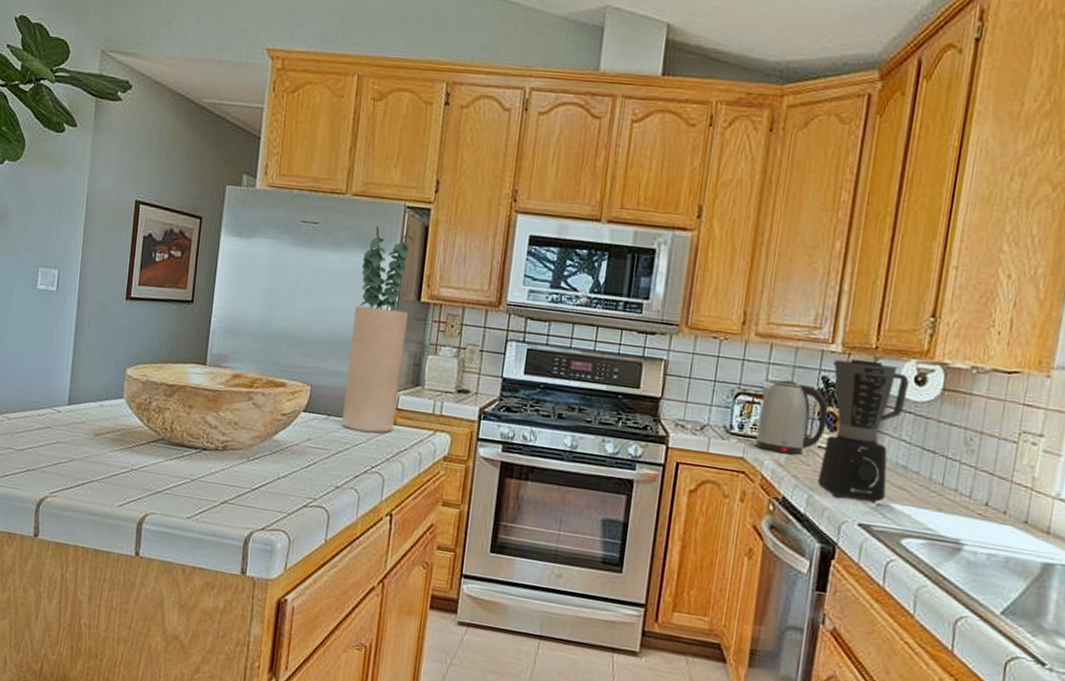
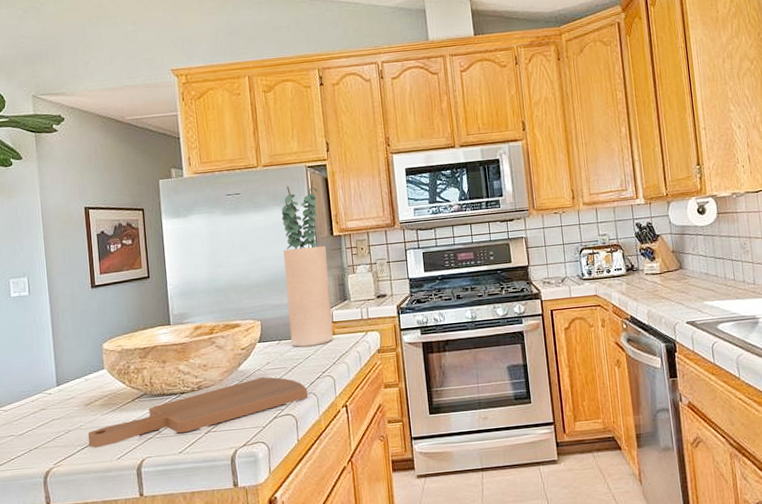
cutting board: none [90,453,349,497] -> present [87,377,308,448]
kettle: present [755,379,829,455] -> none [597,231,648,286]
blender: present [817,358,909,505] -> none [641,204,699,308]

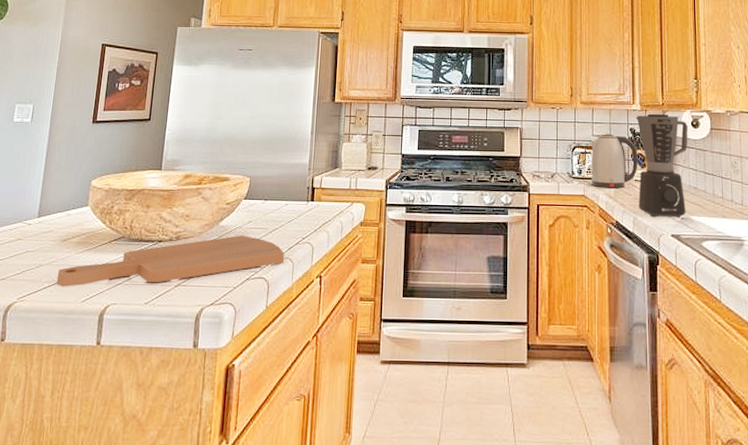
vase: present [281,180,334,347] -> none [276,46,327,210]
kettle: none [597,231,648,286] -> present [590,134,638,189]
blender: none [641,204,699,308] -> present [636,113,688,219]

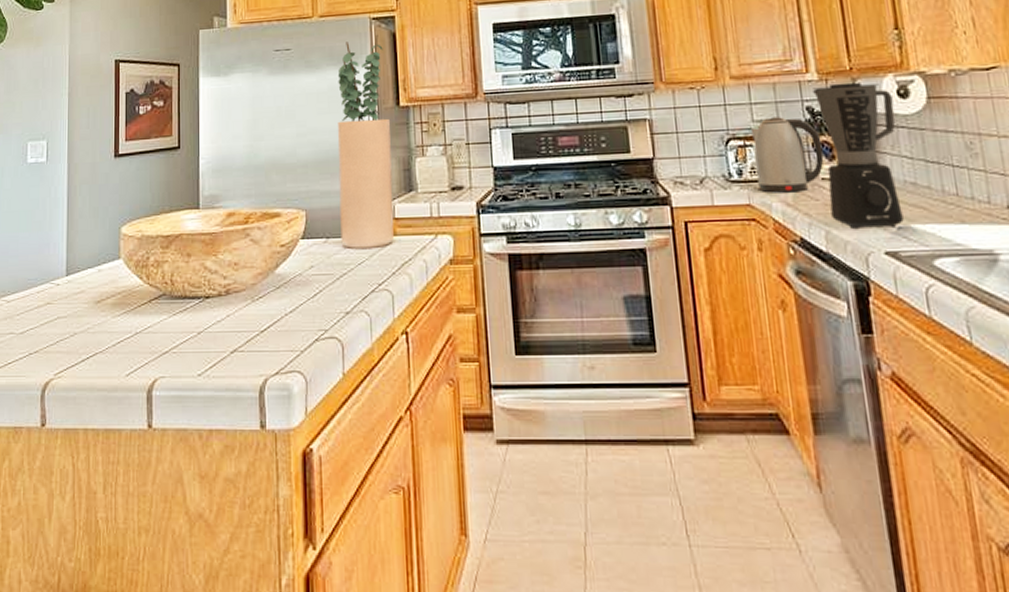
cutting board: present [56,235,284,287] -> none [95,285,358,359]
vase: none [276,46,327,210] -> present [337,35,395,249]

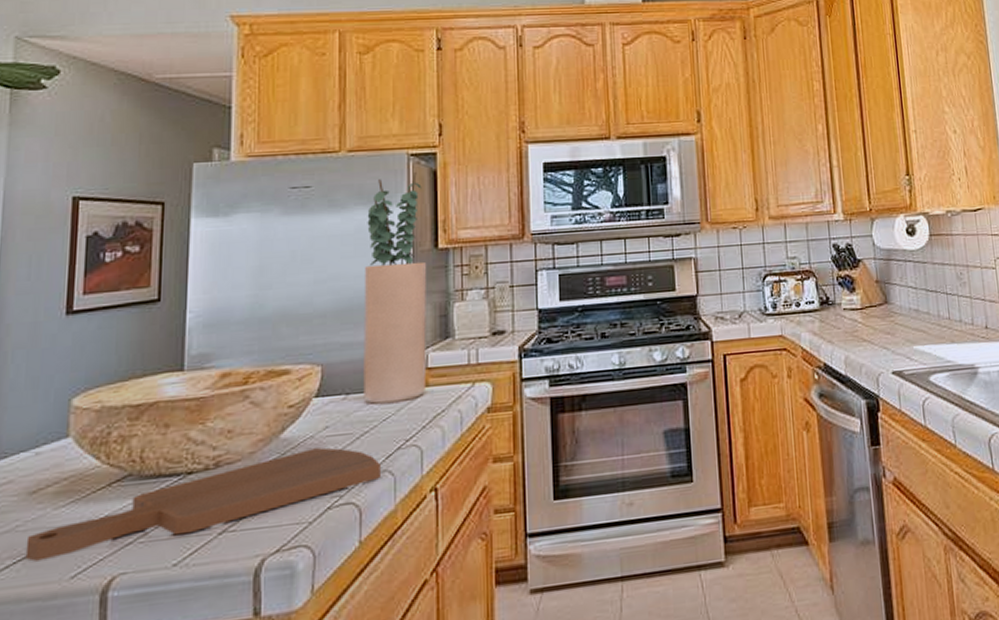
cutting board: none [95,285,358,359] -> present [25,447,380,562]
kettle: present [750,117,824,193] -> none [785,254,846,324]
blender: present [813,82,904,230] -> none [839,221,908,354]

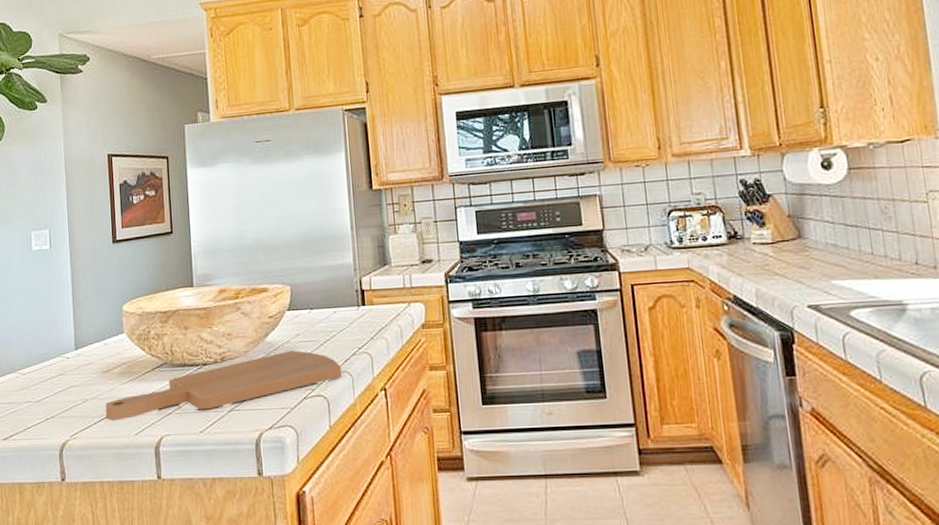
vase: present [363,173,427,404] -> none [315,125,372,318]

